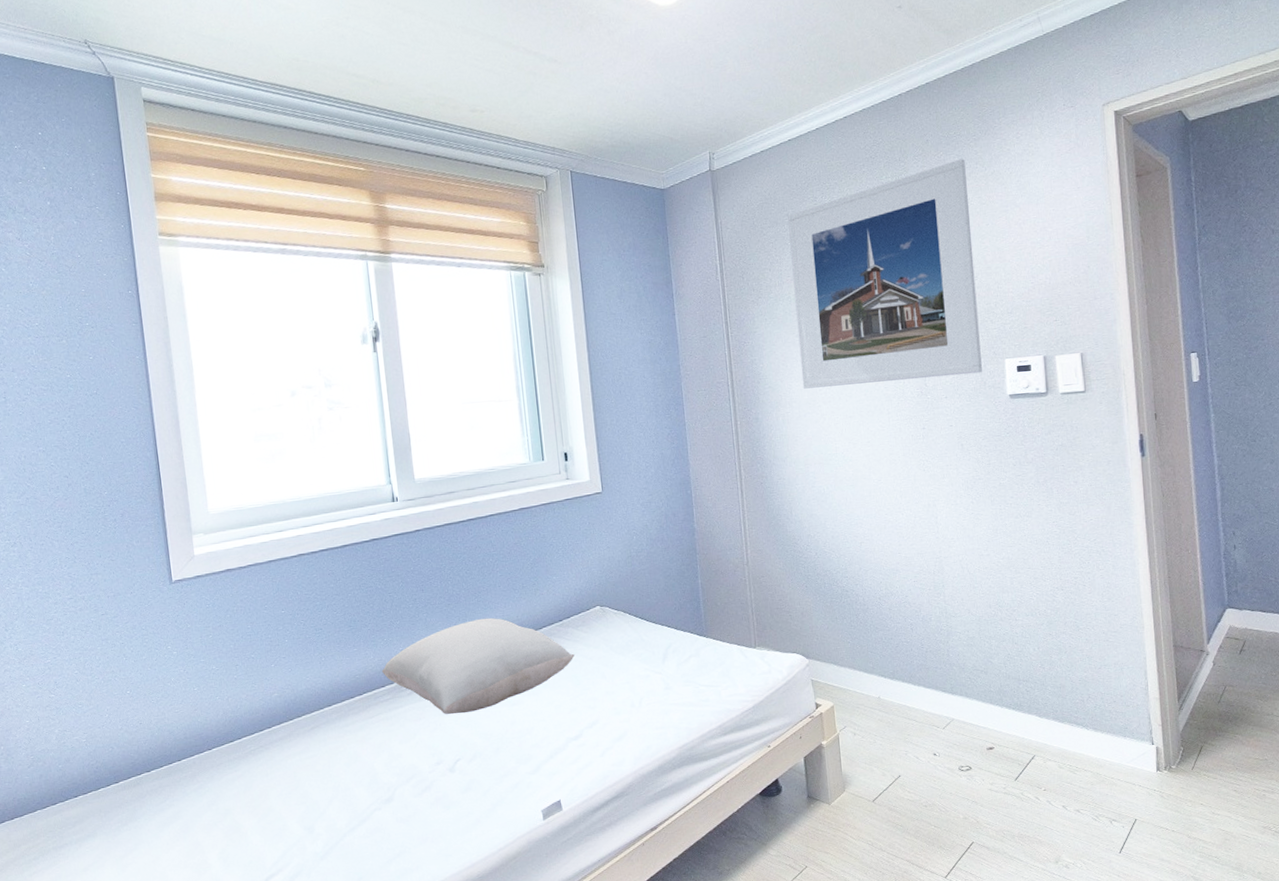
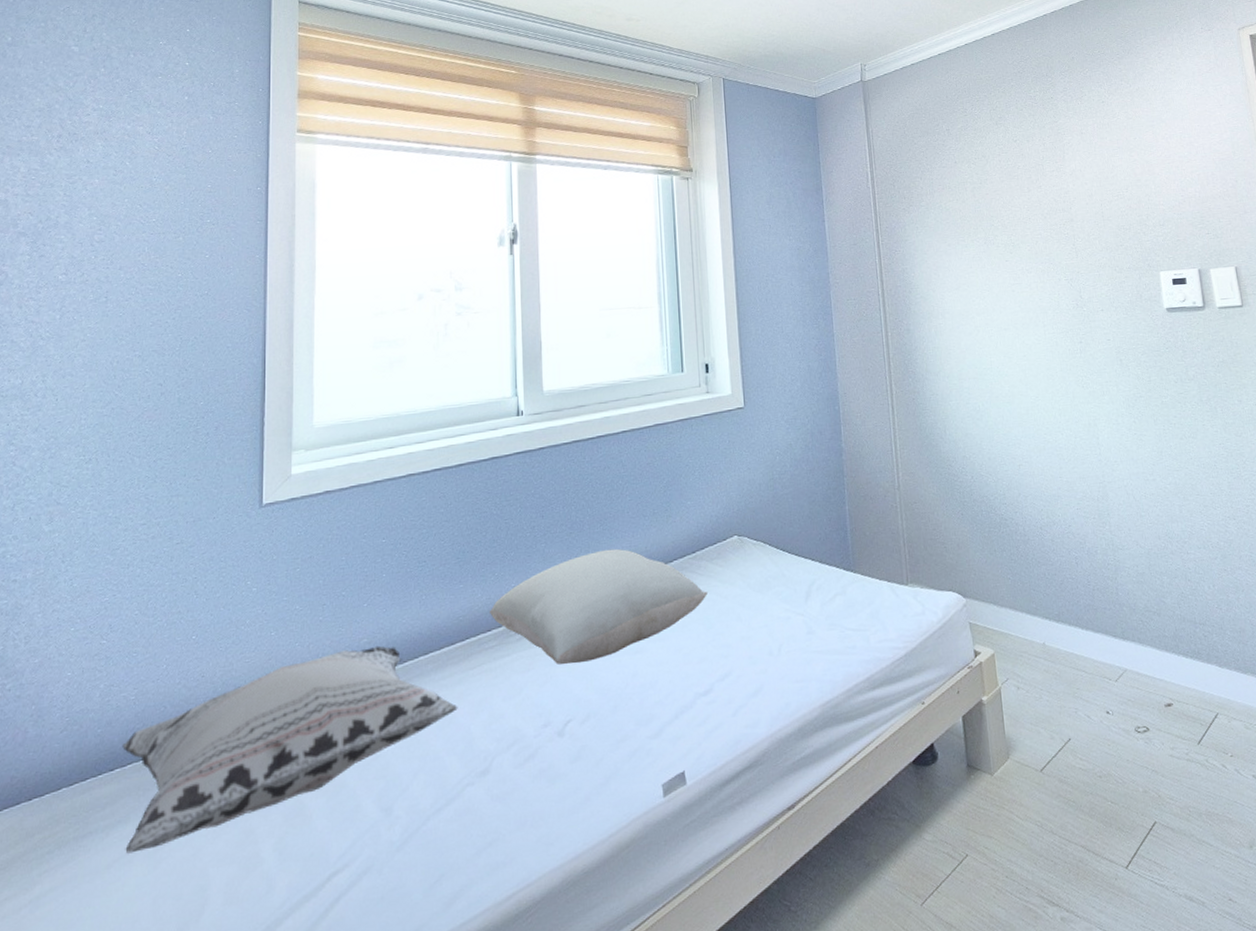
decorative pillow: none [81,699,362,860] -> present [122,645,458,854]
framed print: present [788,159,982,389] -> none [938,76,1138,299]

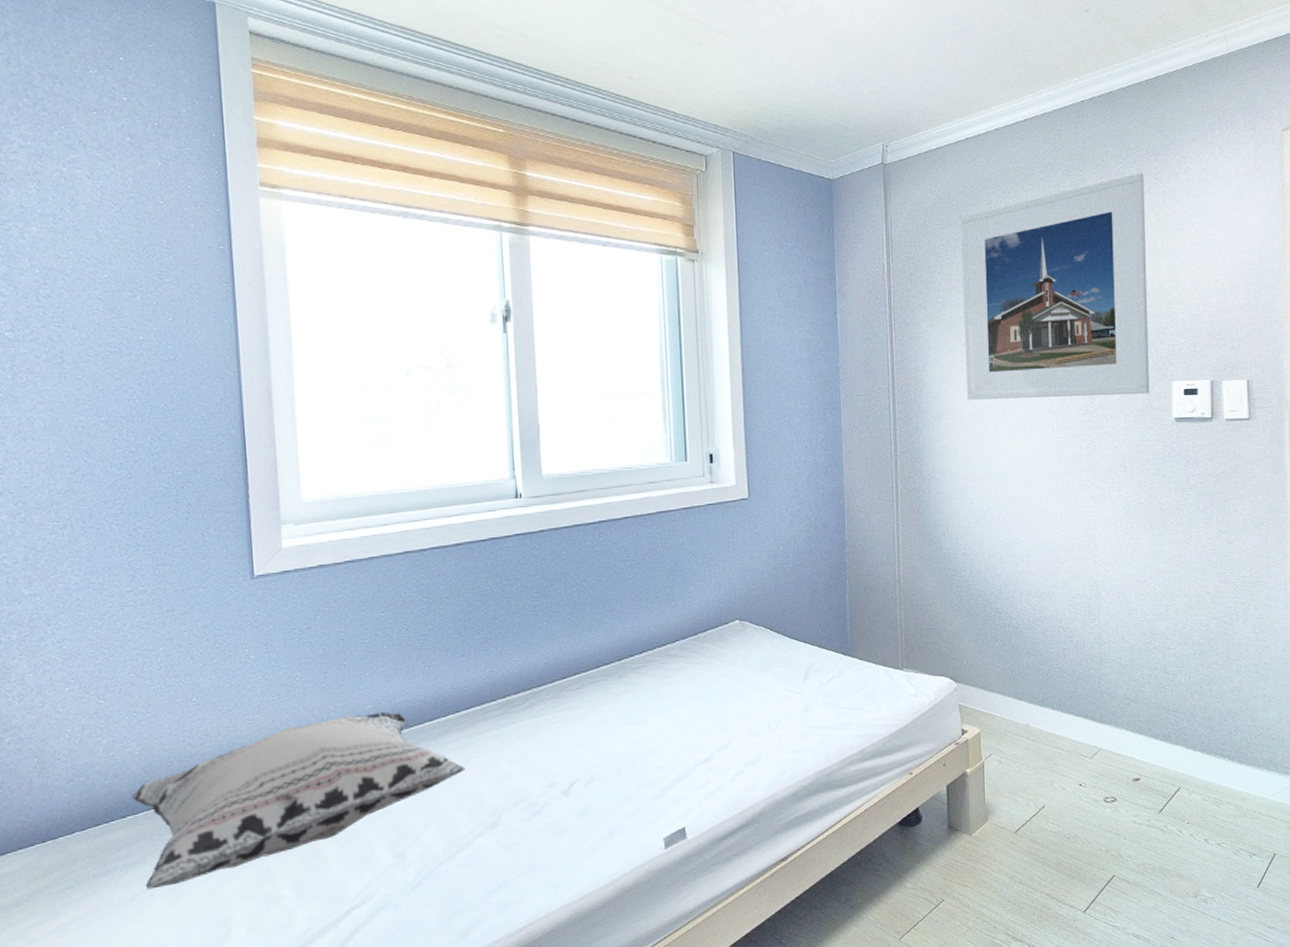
pillow: present [489,548,709,664] -> none [492,628,710,732]
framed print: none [938,76,1138,299] -> present [961,173,1149,400]

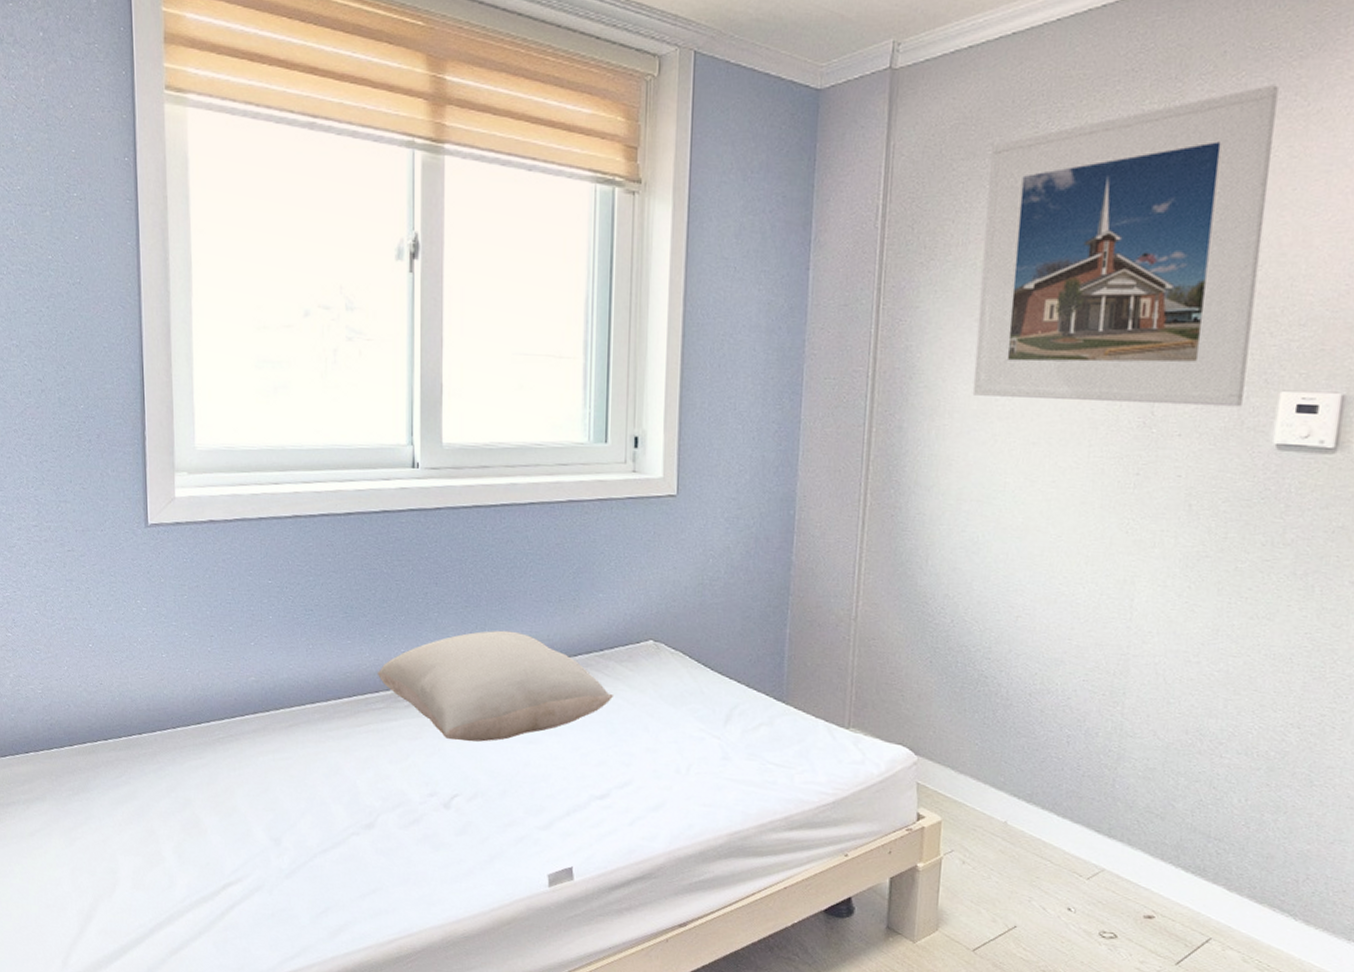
decorative pillow: present [132,711,465,889] -> none [34,684,344,828]
pillow: none [492,628,710,732] -> present [377,630,614,742]

